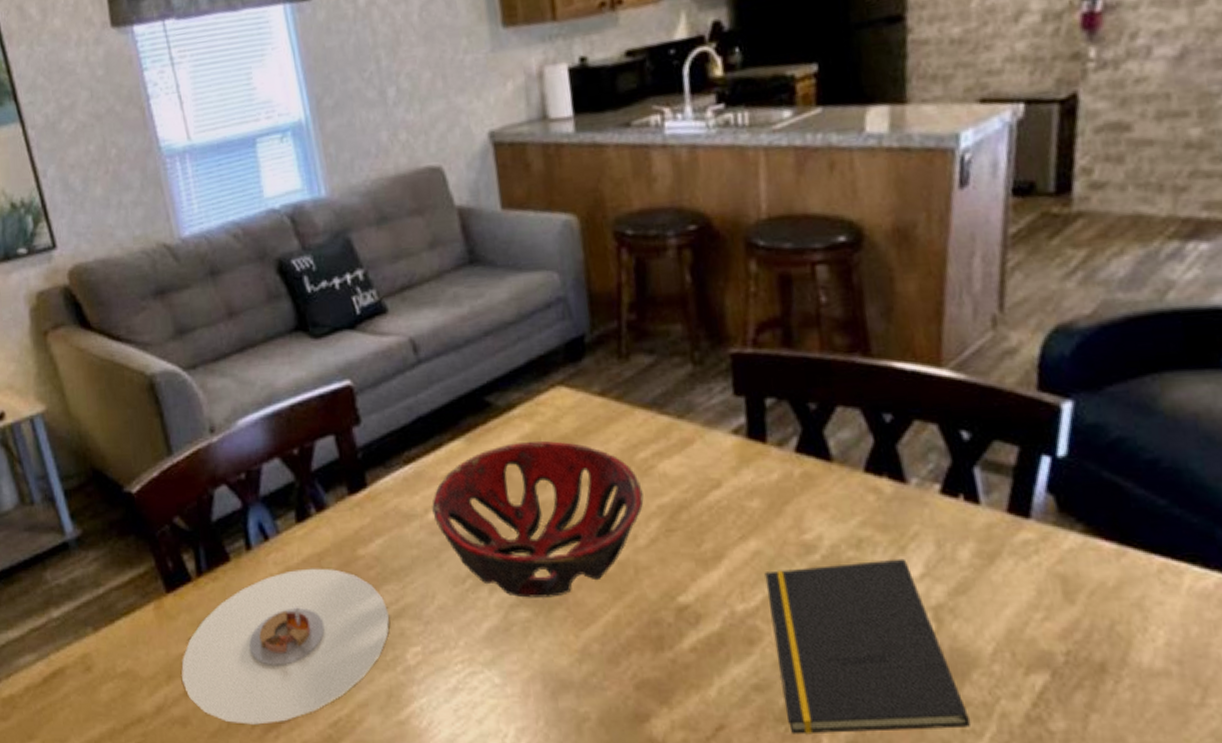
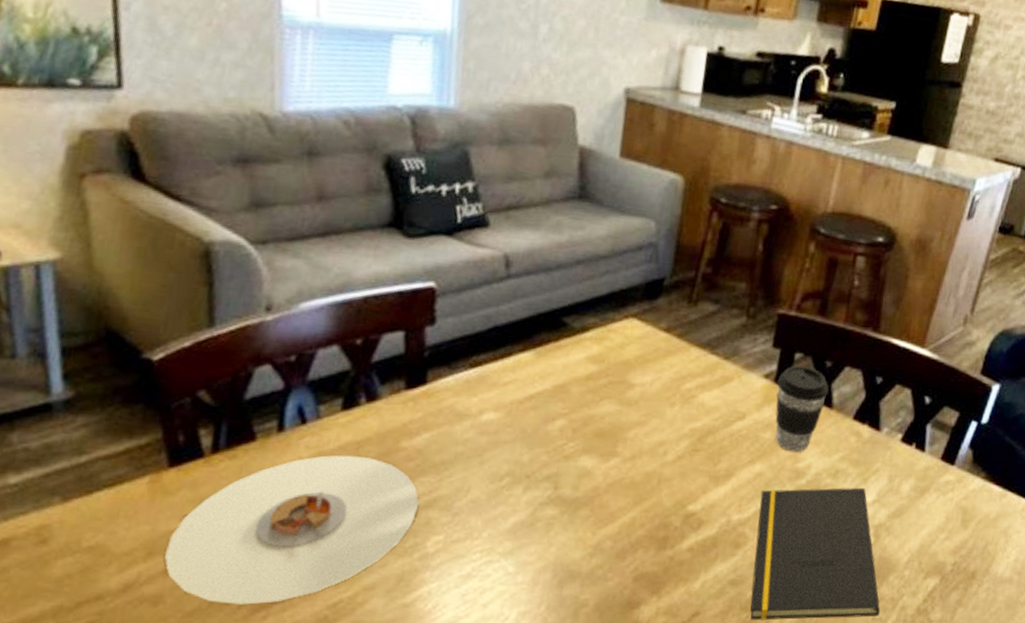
decorative bowl: present [432,440,644,598] -> none [486,361,681,499]
coffee cup: none [750,412,823,522] -> present [775,365,829,453]

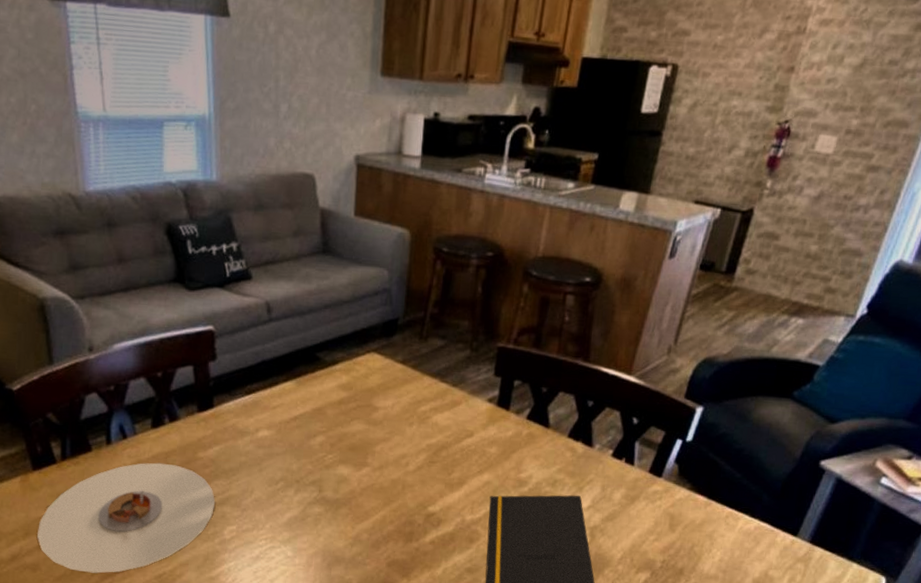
coffee cup: present [775,365,829,453] -> none [499,391,546,465]

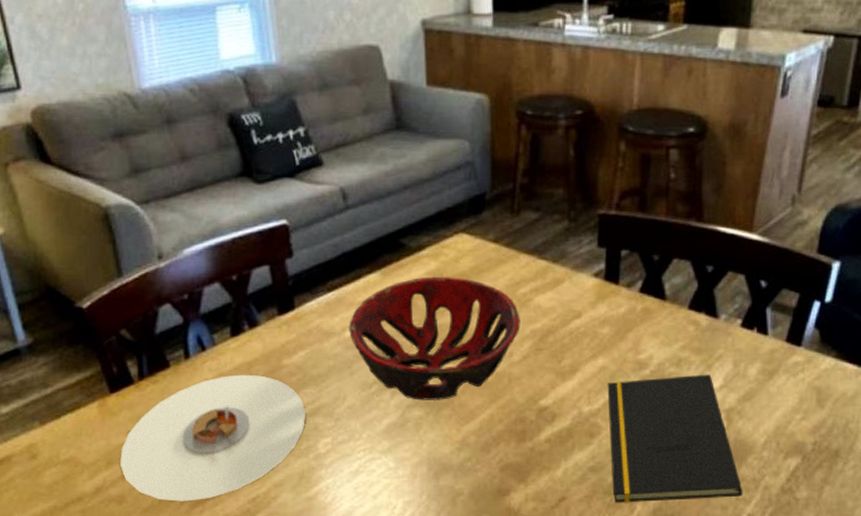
decorative bowl: none [262,389,419,500] -> present [349,276,521,400]

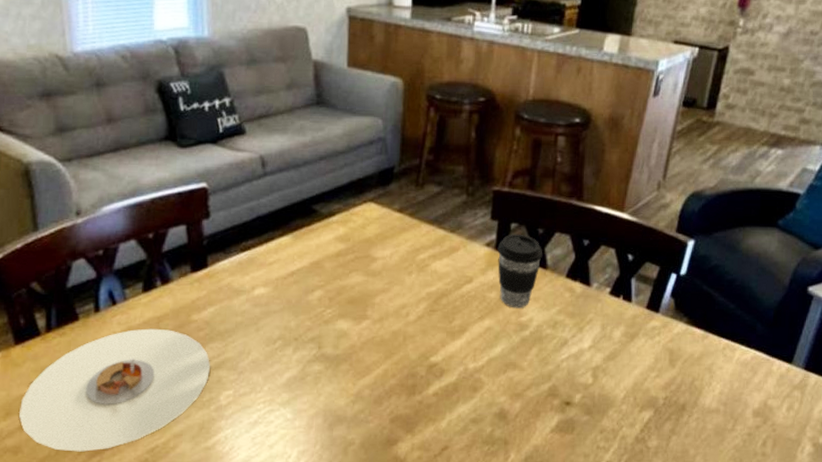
decorative bowl: present [349,276,521,400] -> none [258,241,418,356]
coffee cup: none [607,261,660,345] -> present [497,234,543,308]
notepad: present [607,374,743,503] -> none [490,336,604,452]

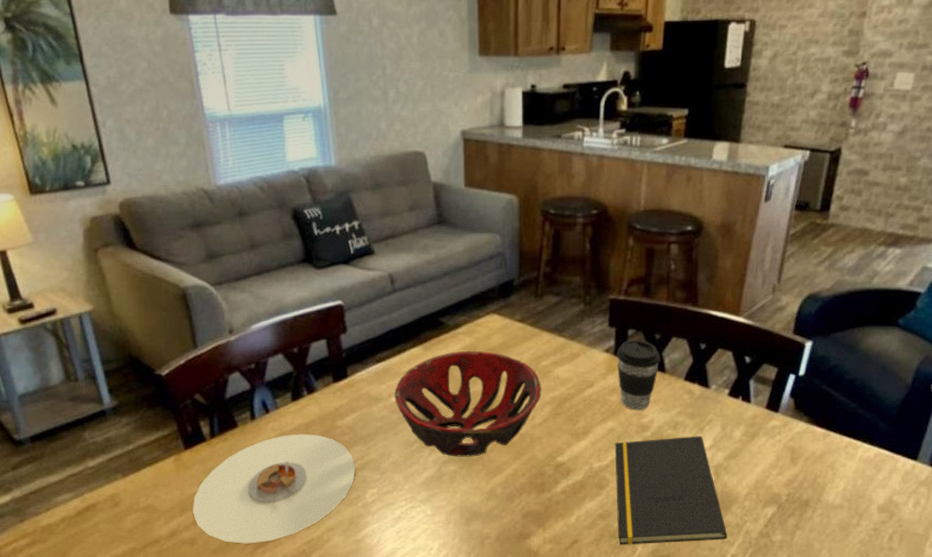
decorative bowl: none [258,241,418,356] -> present [394,350,542,457]
notepad: none [490,336,604,452] -> present [615,436,728,545]

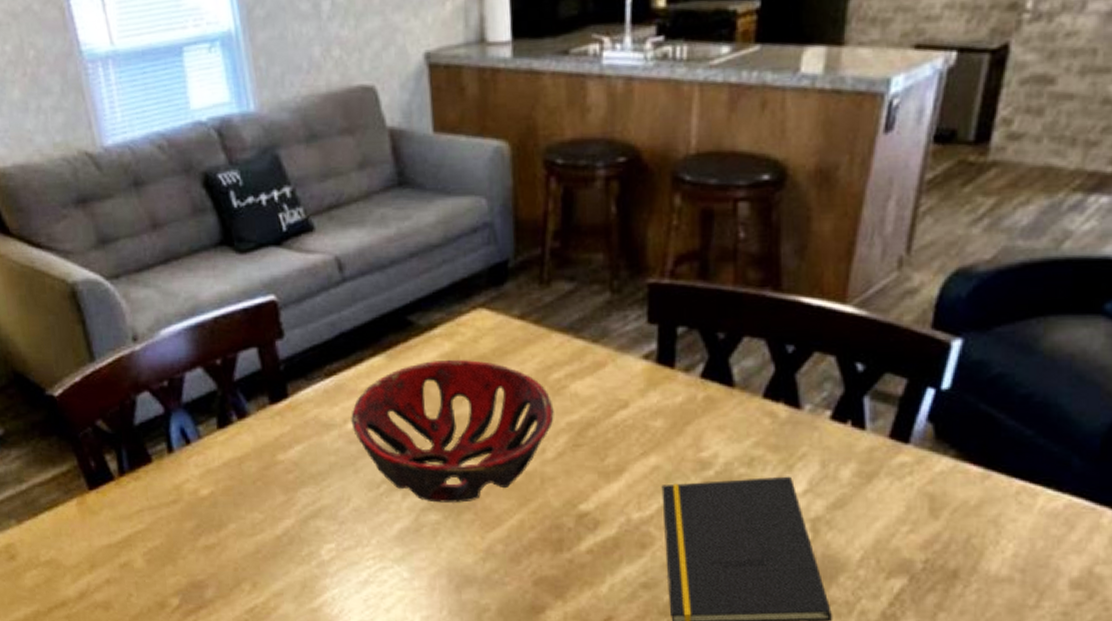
plate: present [193,434,356,544] -> none [104,471,306,610]
coffee cup: present [616,339,661,411] -> none [660,340,727,441]

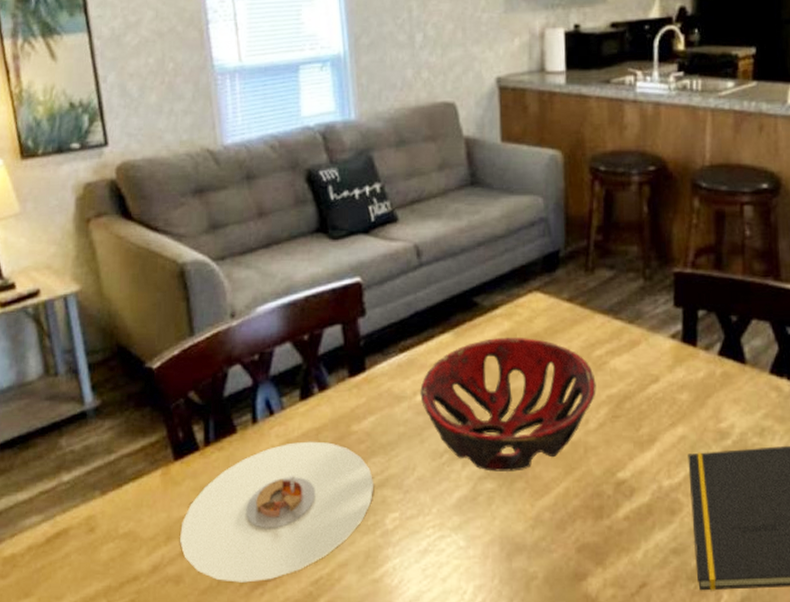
plate: none [104,471,306,610] -> present [180,441,374,583]

